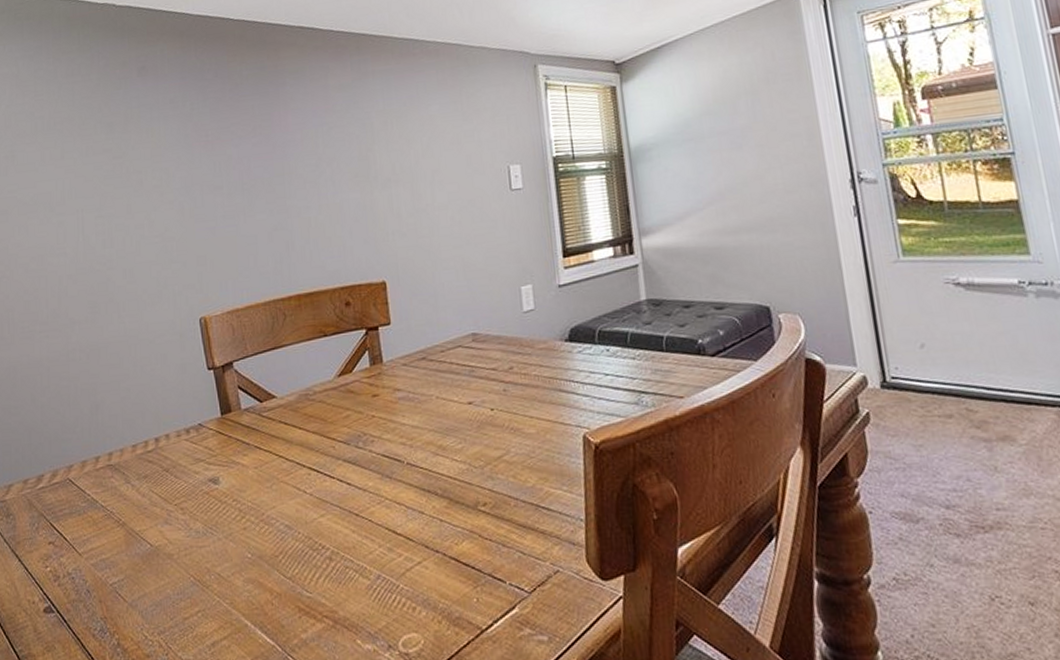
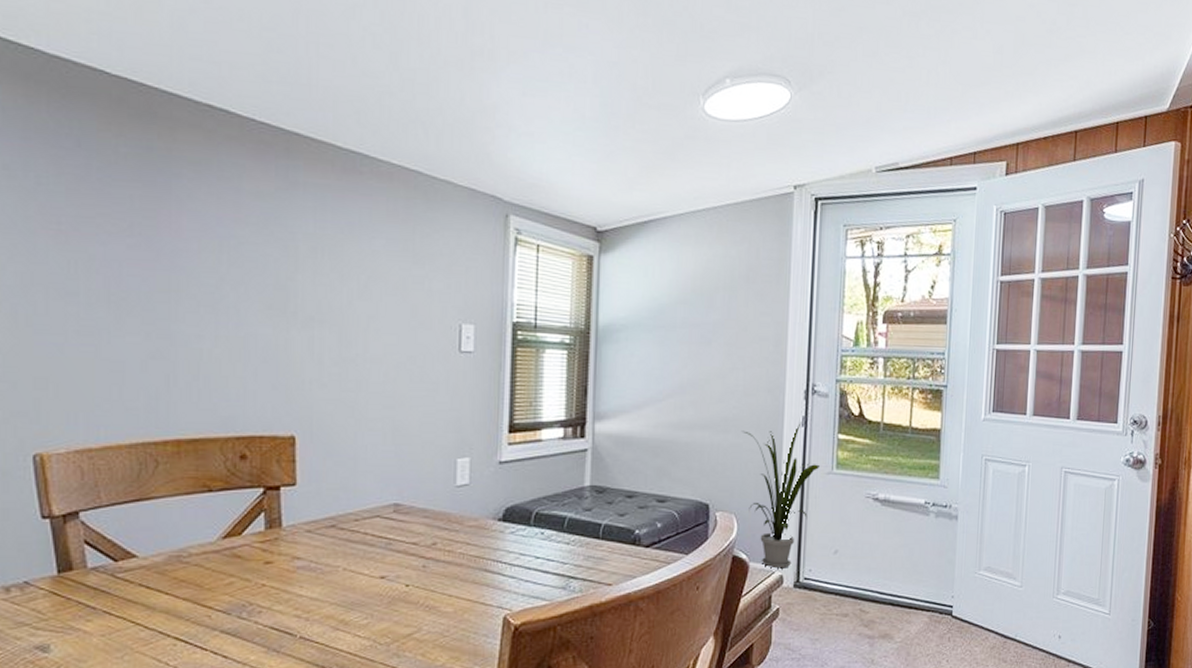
house plant: none [790,211,885,369] -> present [742,421,821,569]

